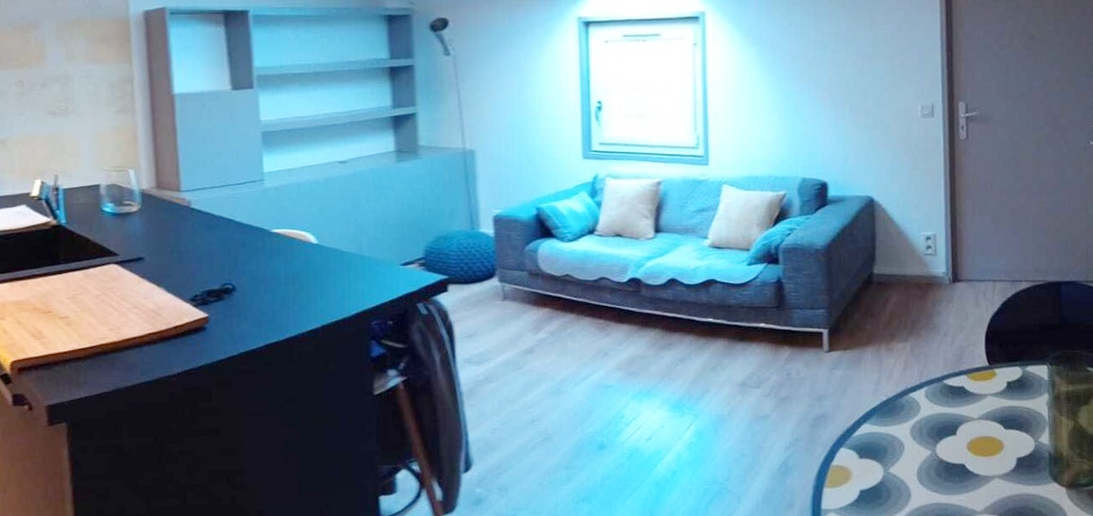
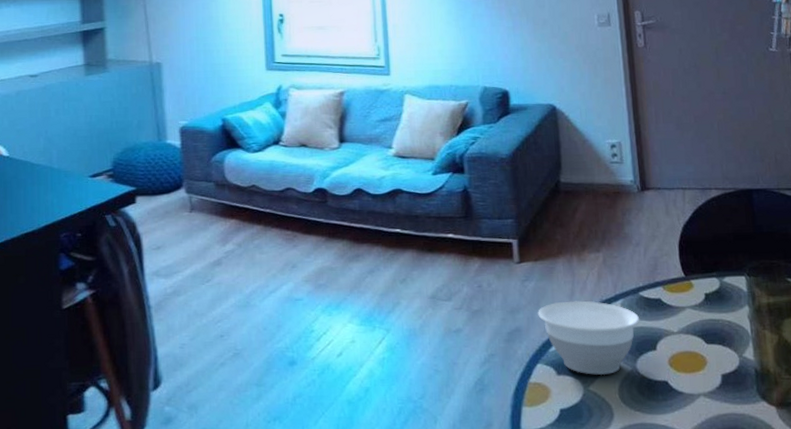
bowl: none [844,388,943,459] -> present [538,300,640,376]

